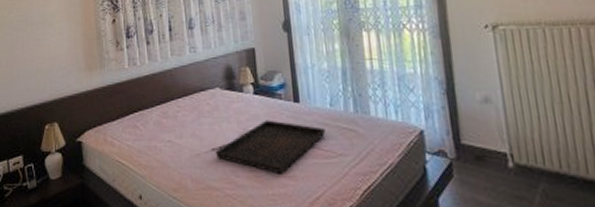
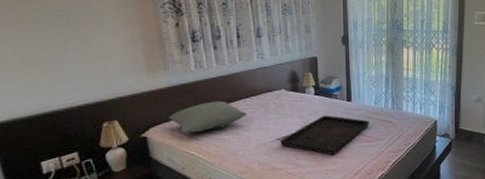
pillow: none [102,101,180,139] -> present [169,101,248,134]

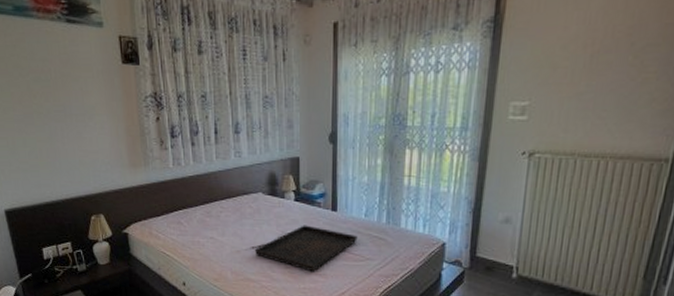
pillow: present [169,101,248,134] -> none [147,201,223,233]

